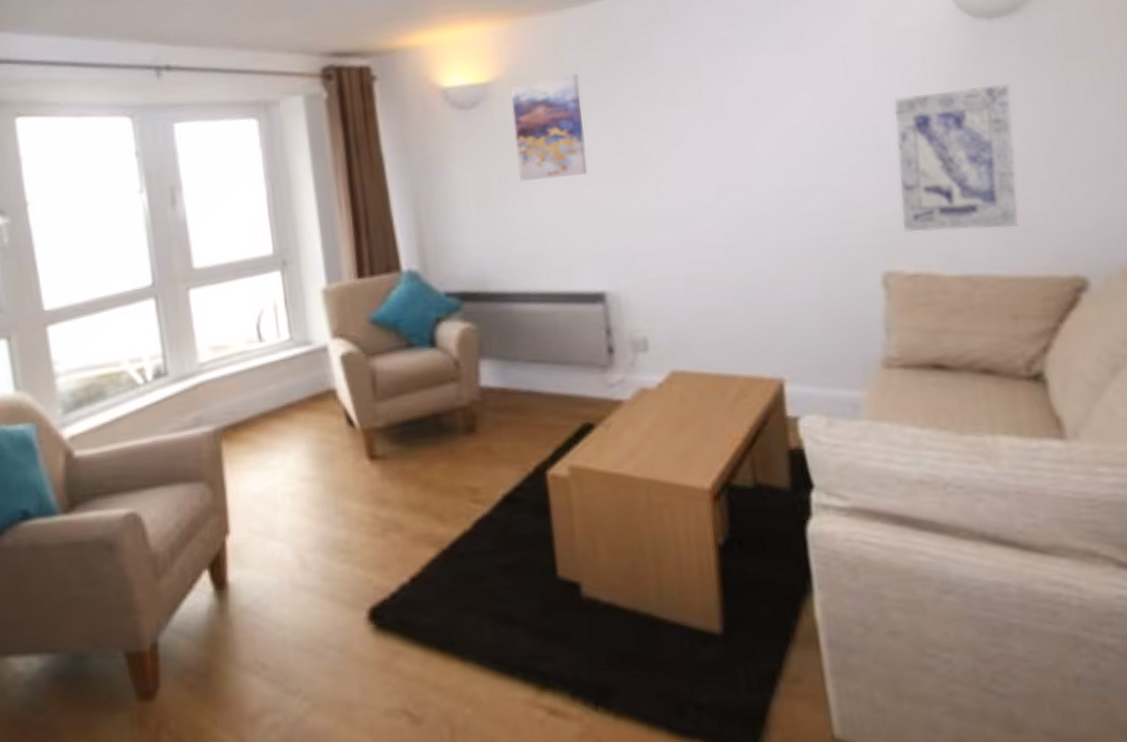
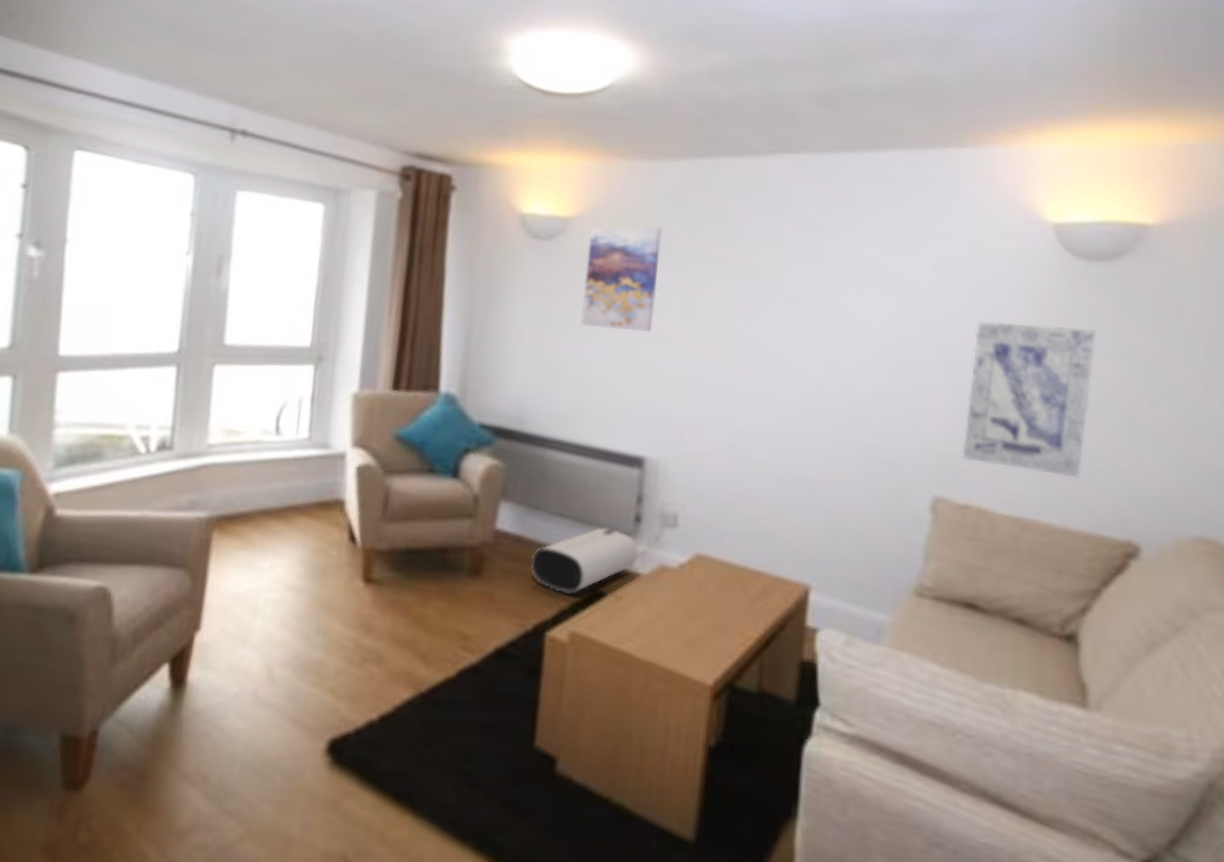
air purifier: none [520,364,618,432] -> present [531,527,639,594]

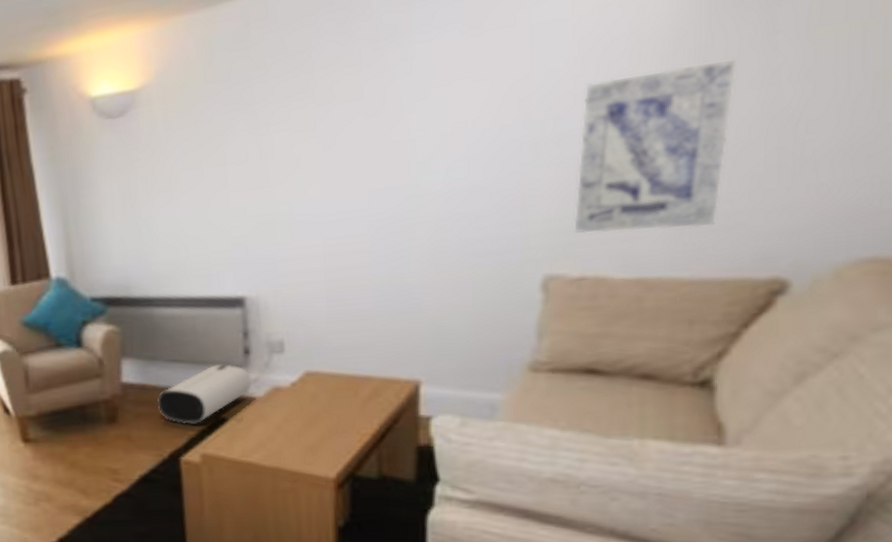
wall art: present [581,225,662,332] -> none [158,74,234,190]

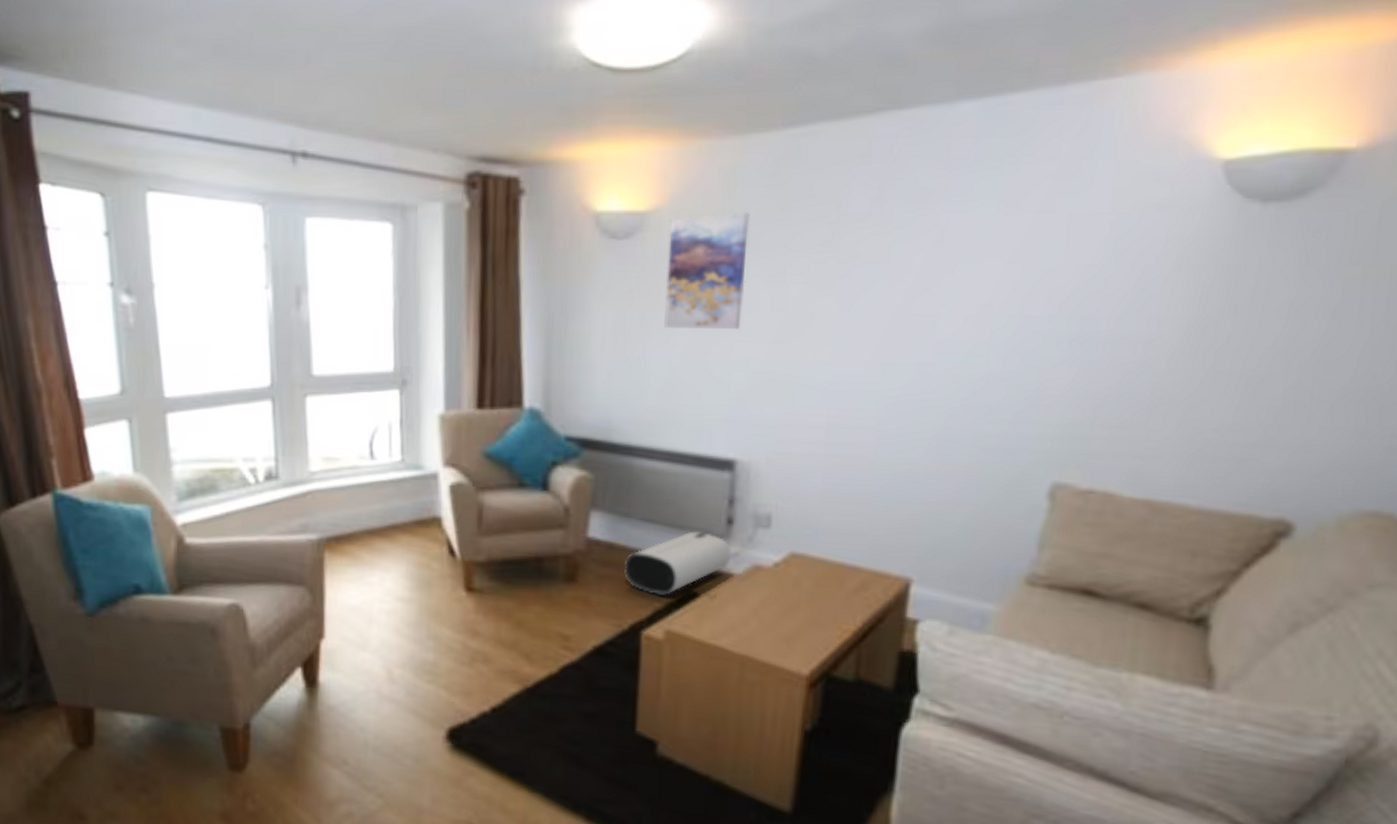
wall art: none [158,74,234,190] -> present [664,211,750,329]
wall art: present [575,58,737,234] -> none [1089,283,1267,455]

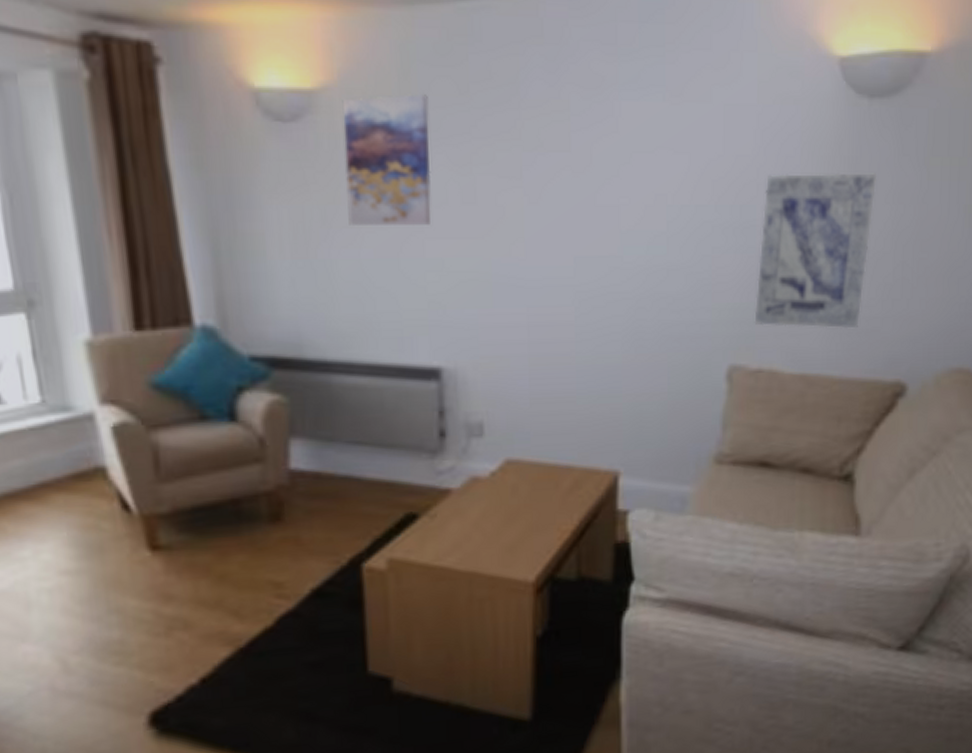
air purifier: present [624,531,732,595] -> none [335,448,447,522]
wall art: none [1089,283,1267,455] -> present [755,173,877,329]

